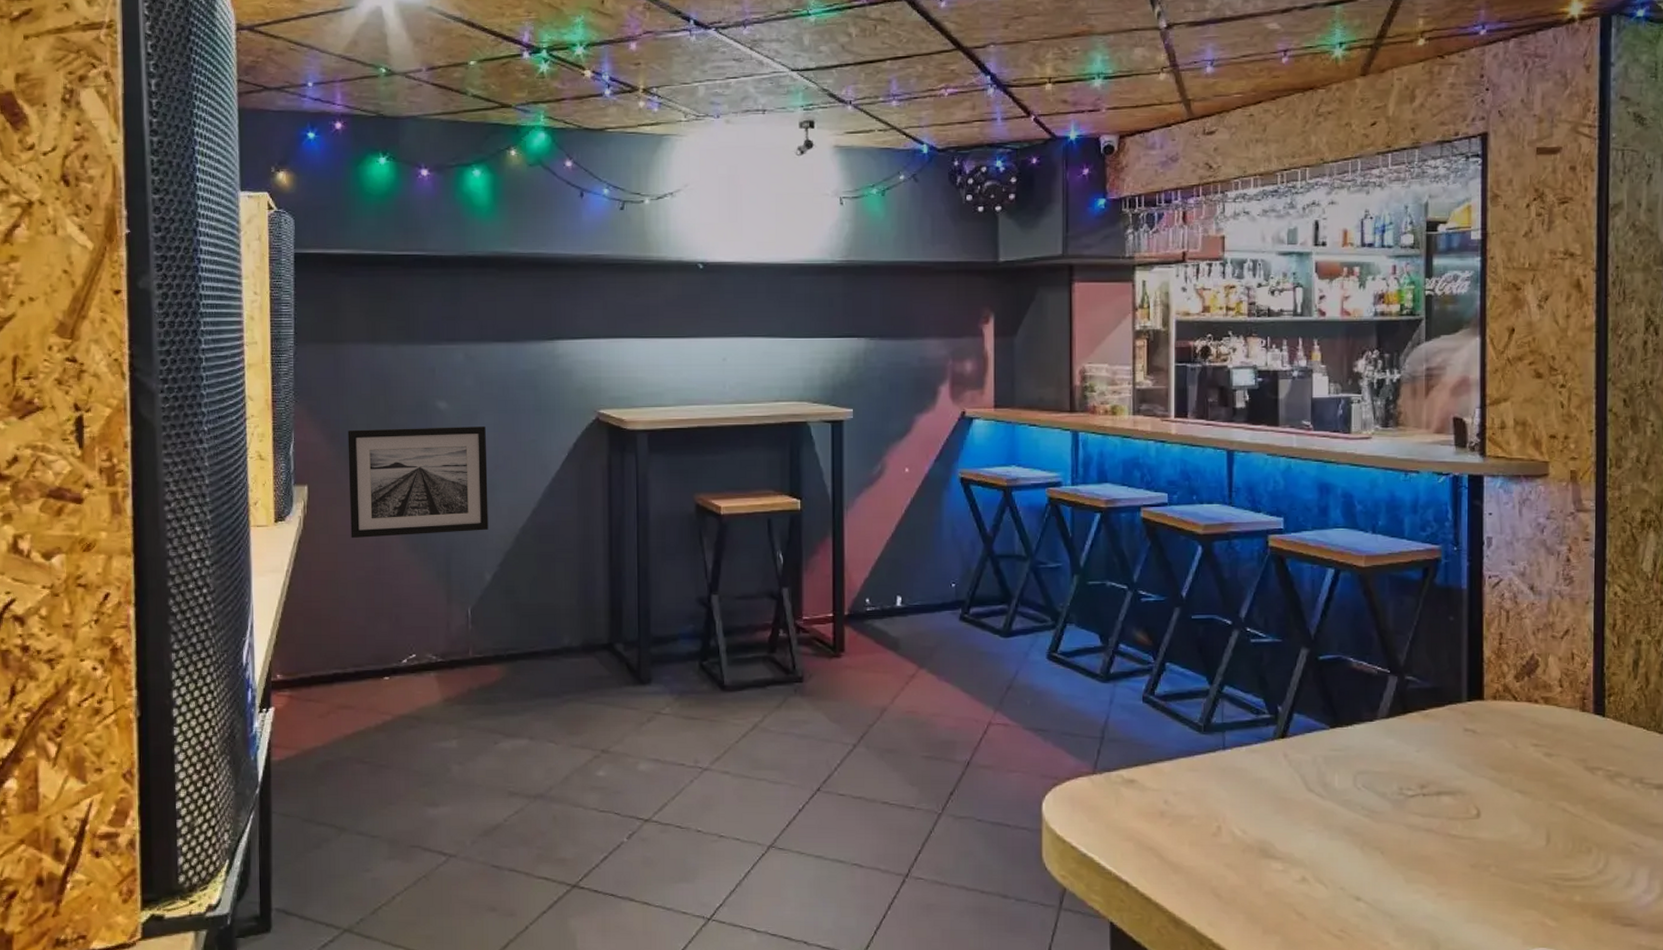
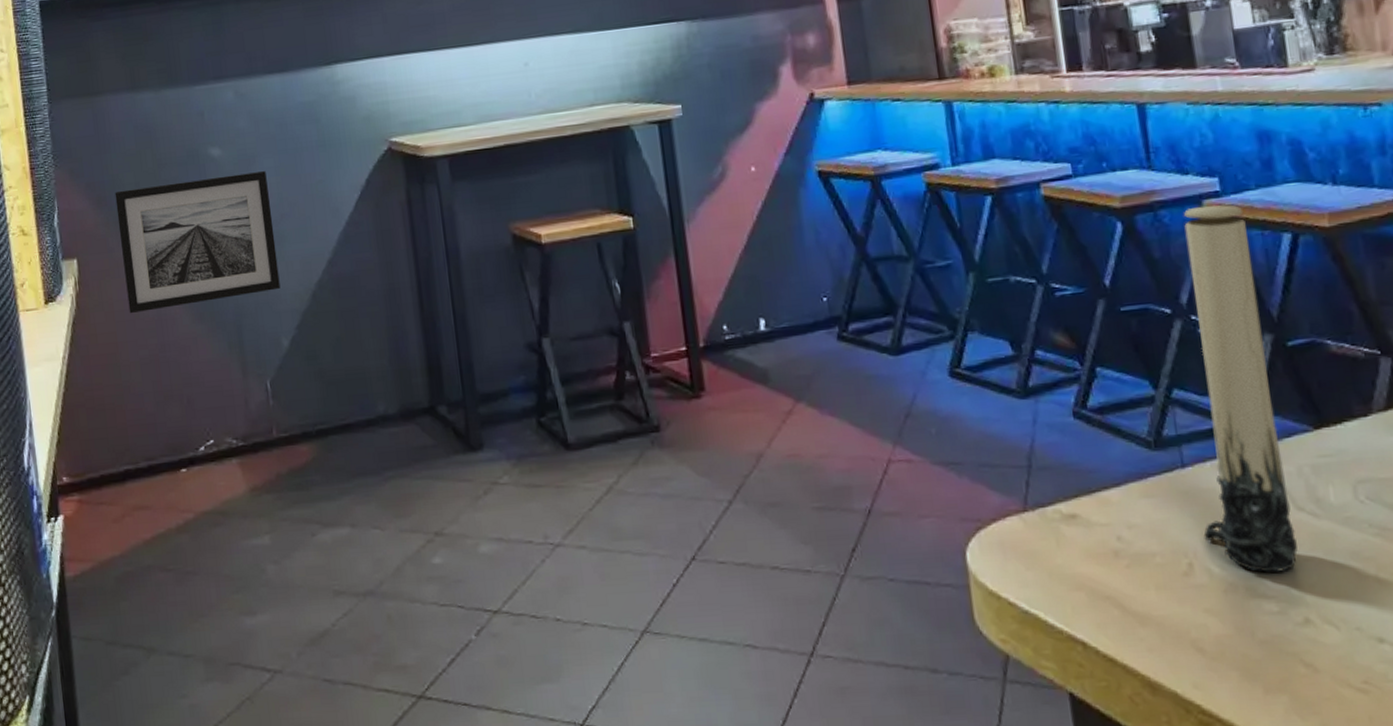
candle: none [1233,539,1304,839] -> present [1183,205,1298,573]

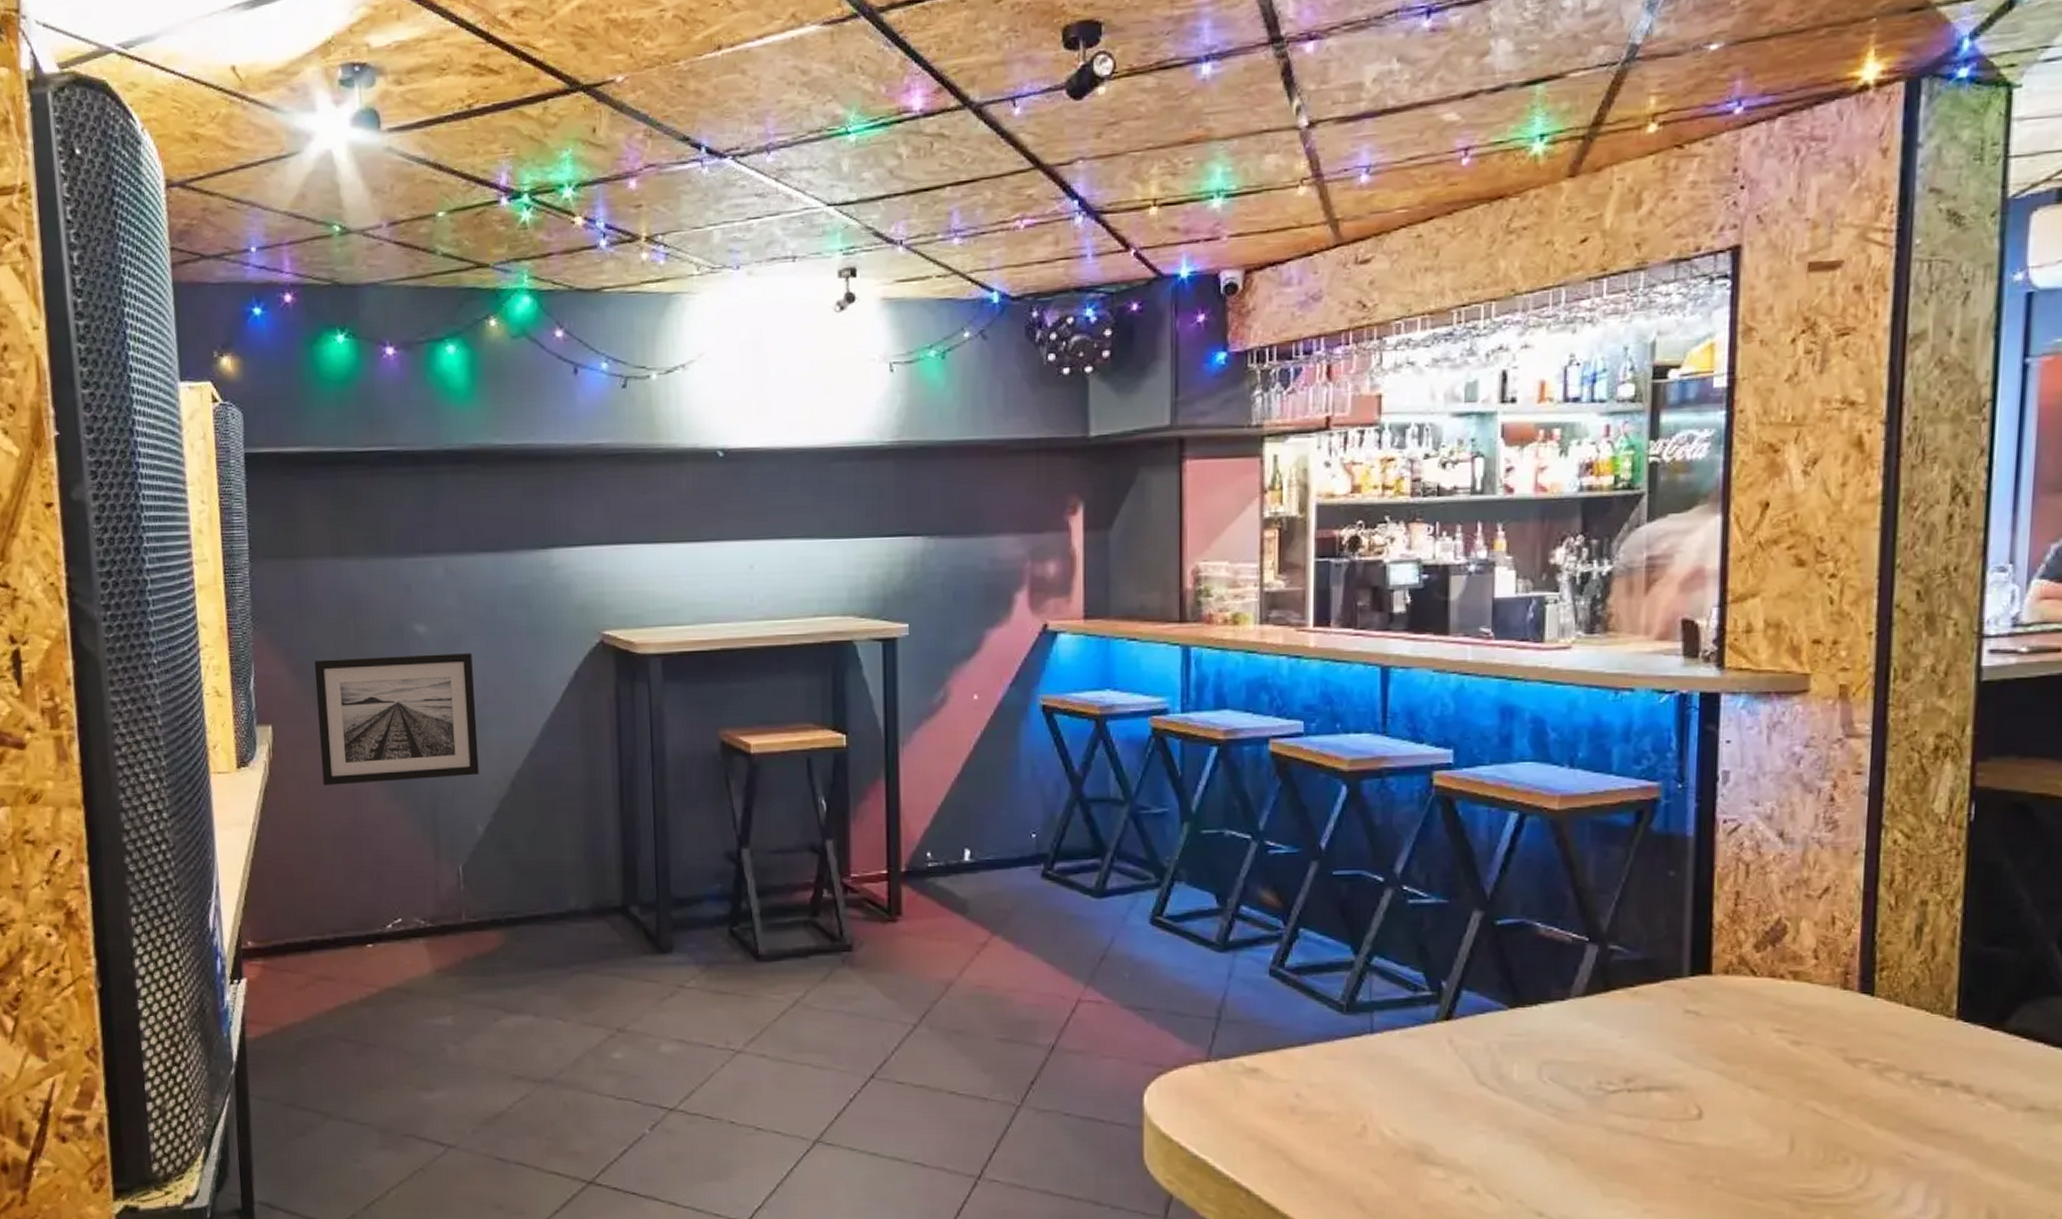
candle: present [1183,205,1298,573] -> none [1382,777,1474,1141]

